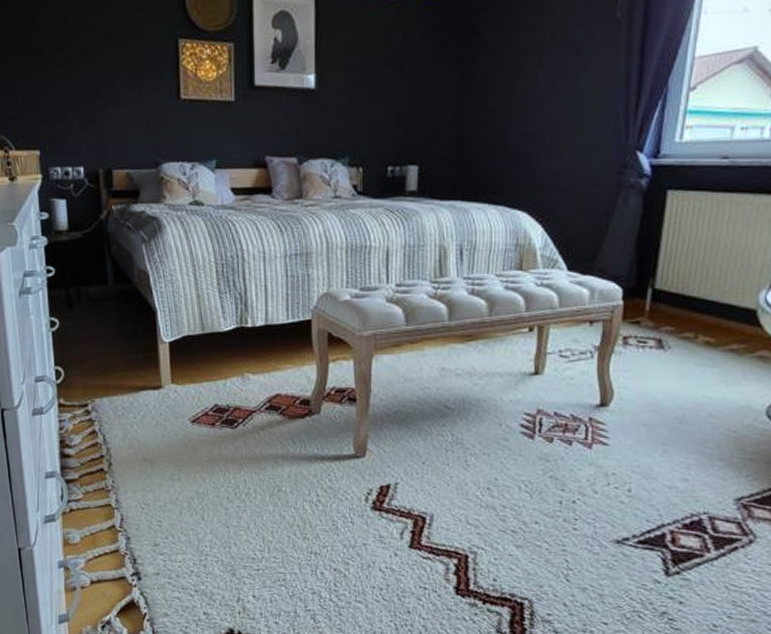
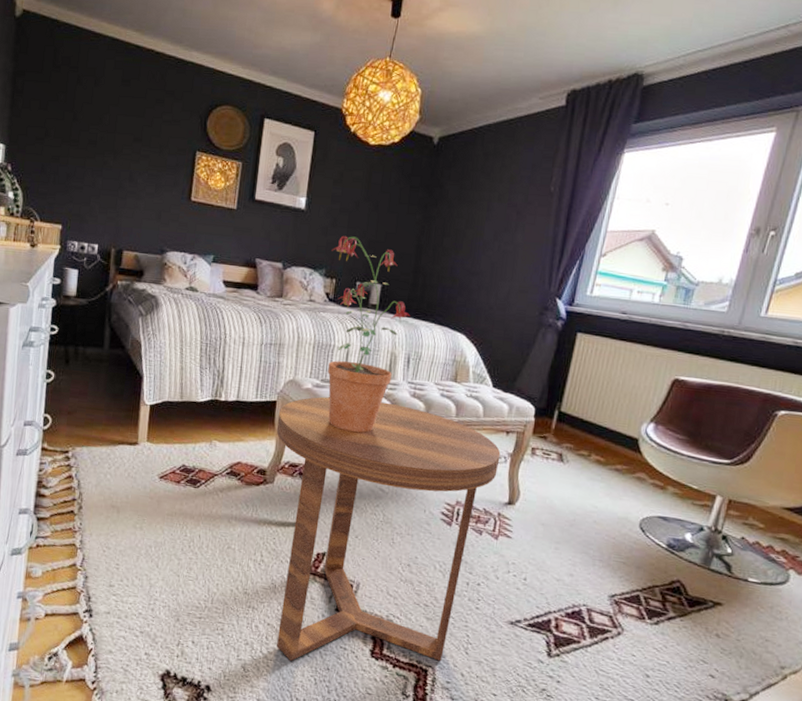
side table: none [315,305,585,608] -> present [276,396,501,662]
potted plant: none [353,112,458,345] -> present [327,235,411,433]

